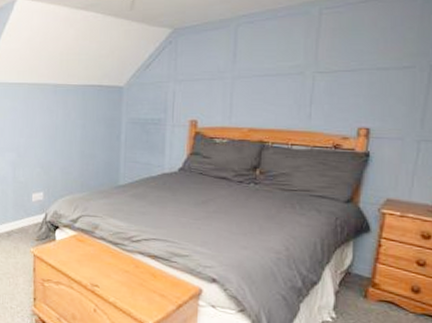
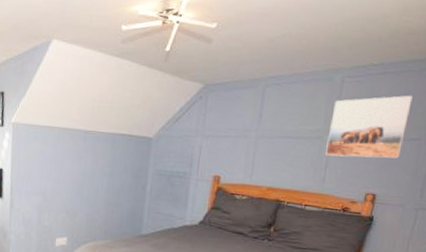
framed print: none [309,21,400,92] -> present [325,95,413,159]

